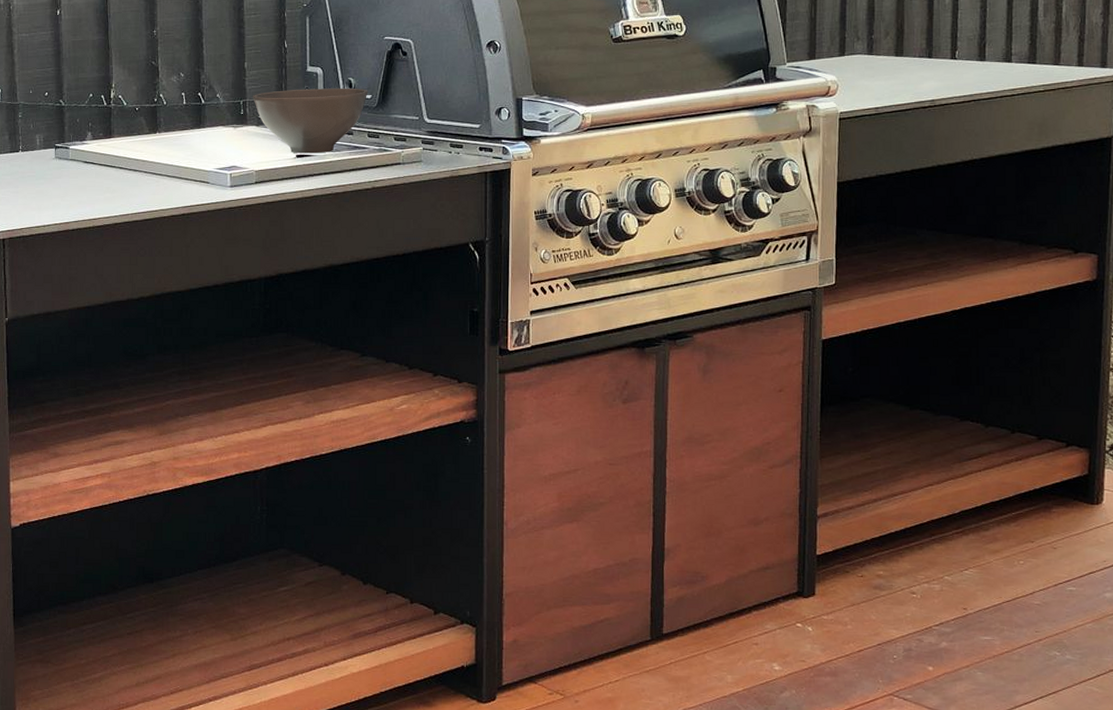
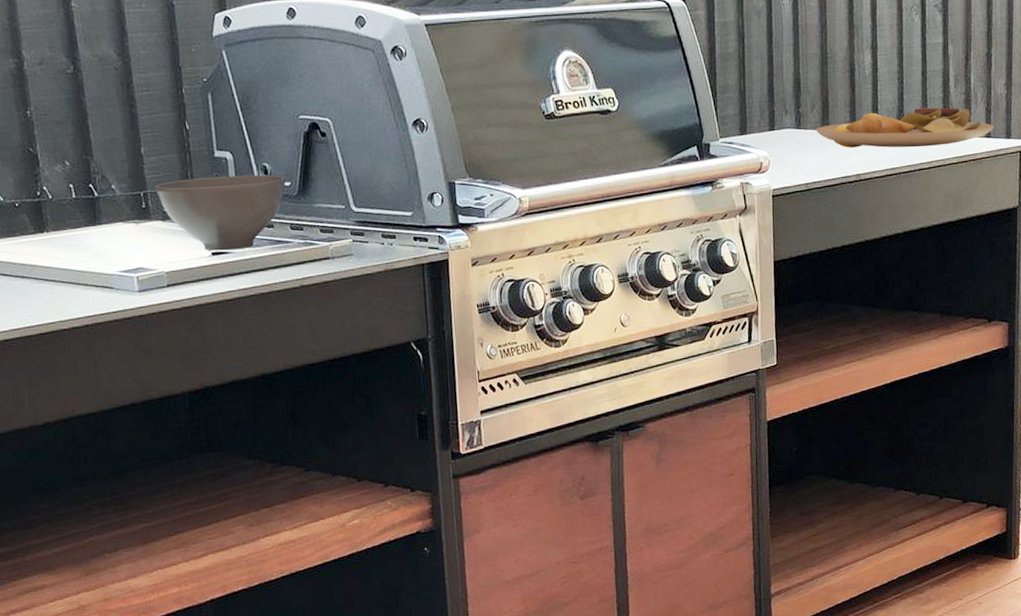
platter: none [889,35,1088,75] -> present [816,107,994,148]

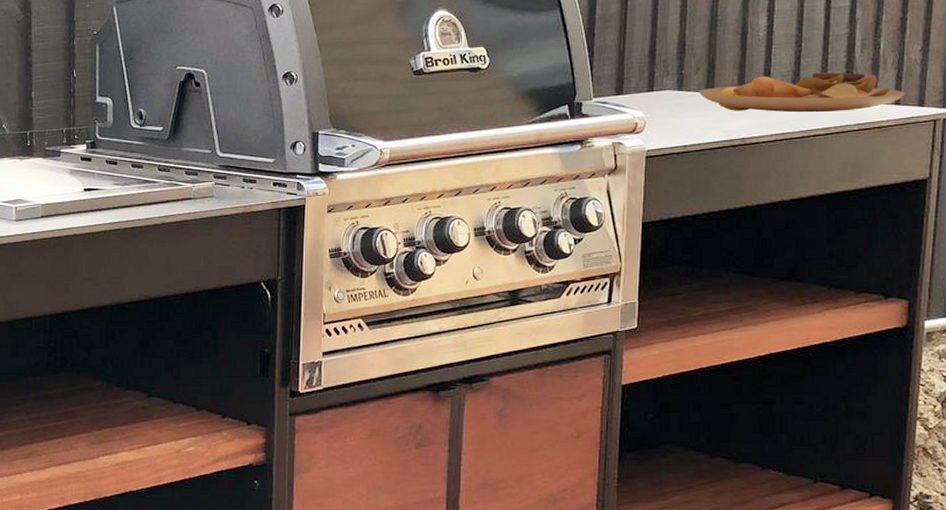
bowl: present [153,174,287,251] -> none [39,119,159,187]

